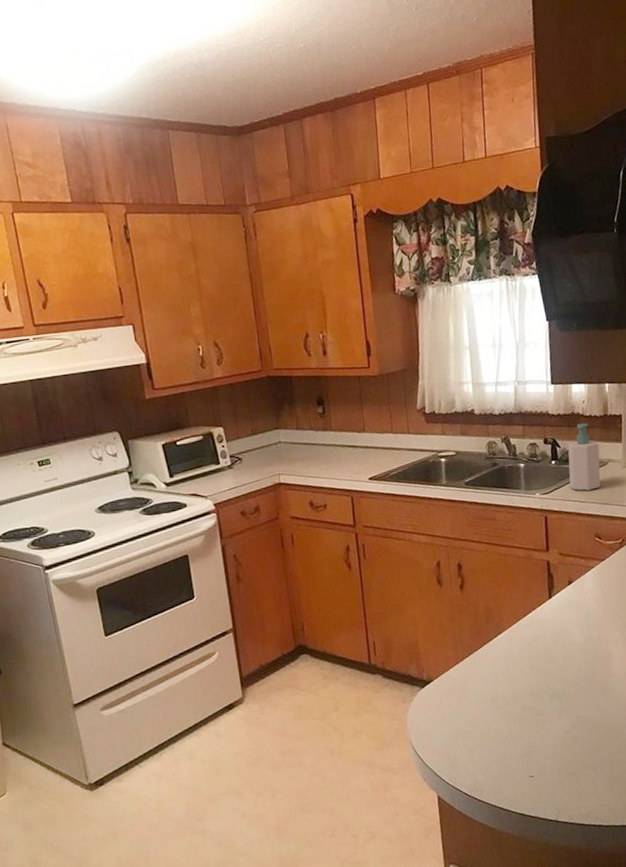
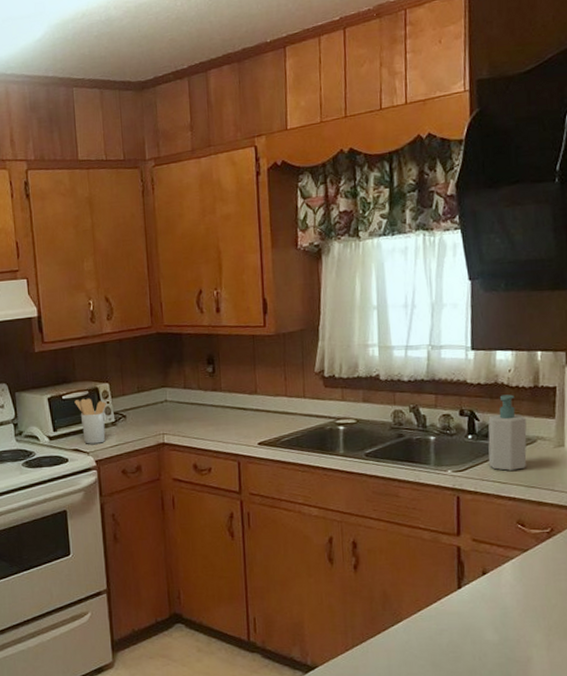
utensil holder: none [189,442,223,488] -> present [74,398,106,444]

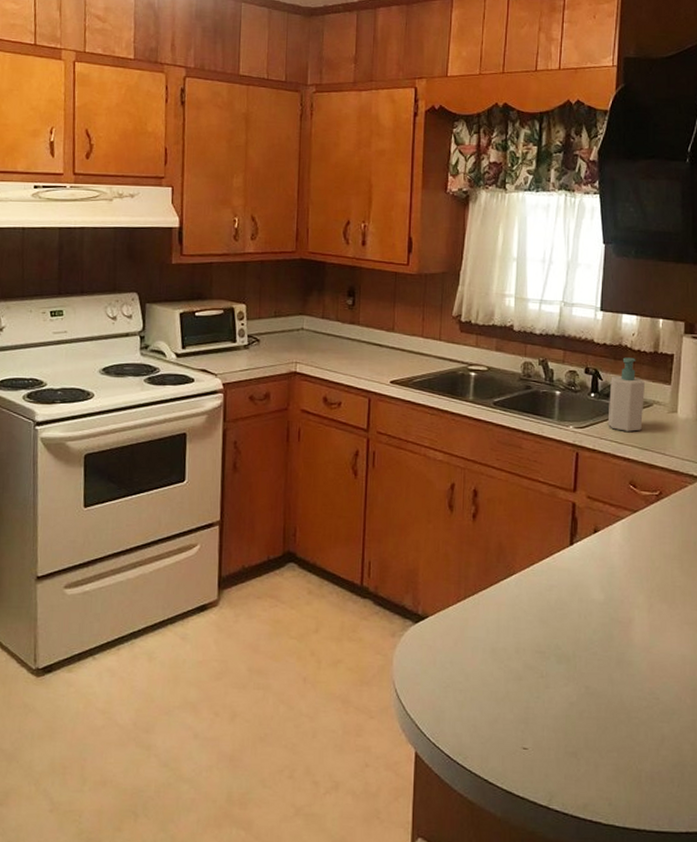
utensil holder: present [74,398,106,444] -> none [208,317,240,366]

